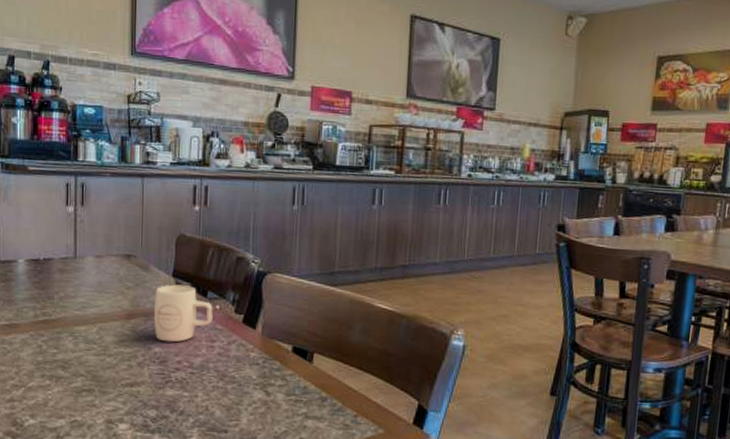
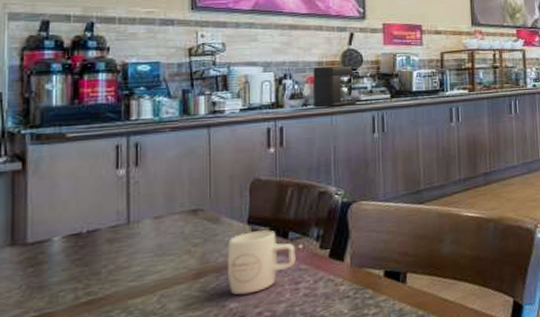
coffee maker: none [236,127,280,173] -> present [312,66,357,108]

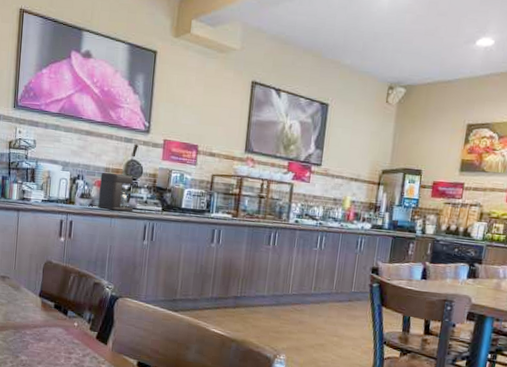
mug: present [227,230,296,295] -> none [21,303,72,353]

